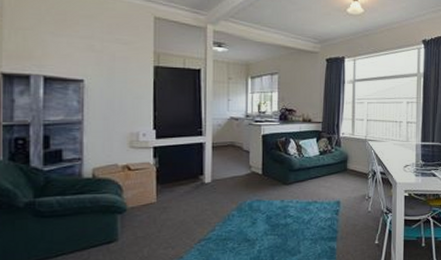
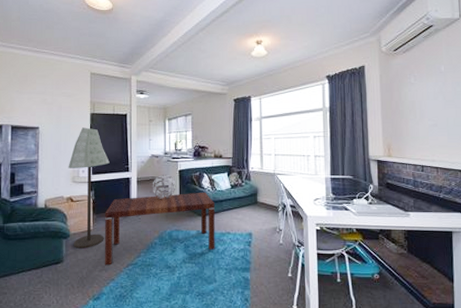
floor lamp: none [124,82,178,225] -> present [68,127,110,249]
coffee table: none [172,158,301,242] -> present [105,192,215,266]
decorative sphere: none [230,139,259,166] -> present [152,174,176,199]

